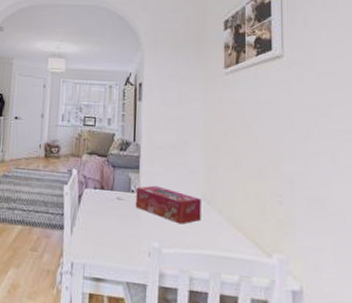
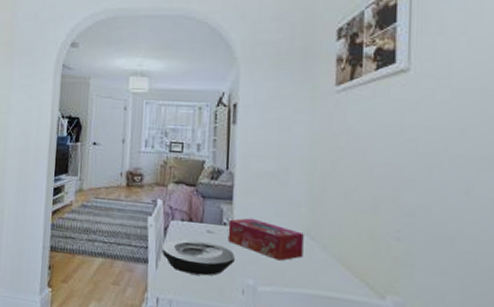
plate: none [76,206,142,240] -> present [161,239,235,276]

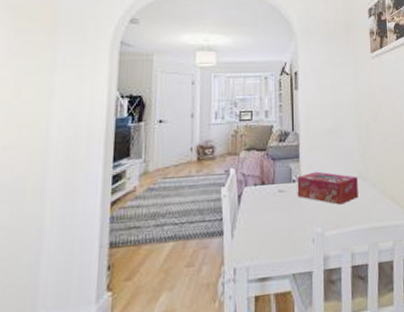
plate: present [161,239,235,276] -> none [236,201,304,236]

